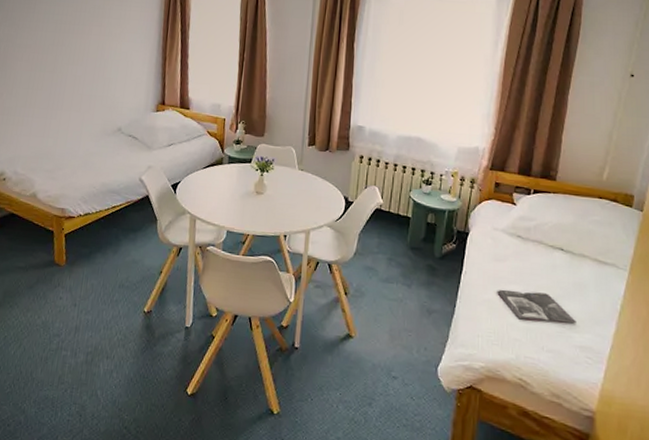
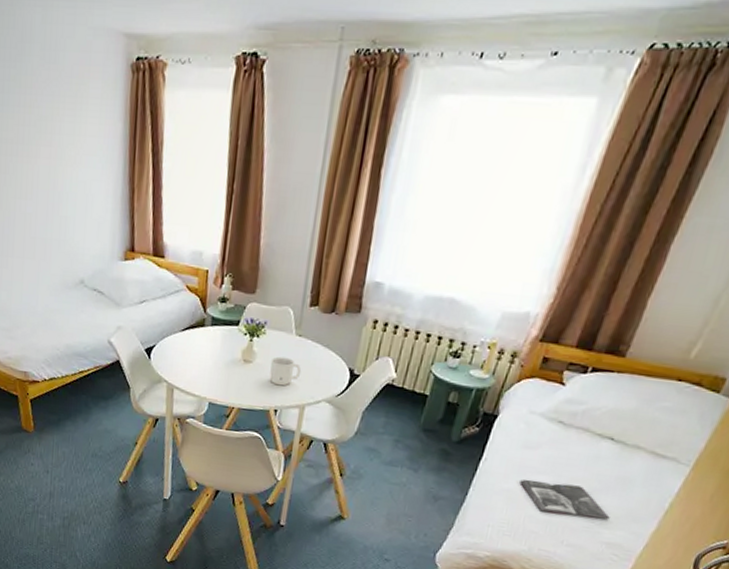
mug: none [278,188,305,214] -> present [269,356,302,386]

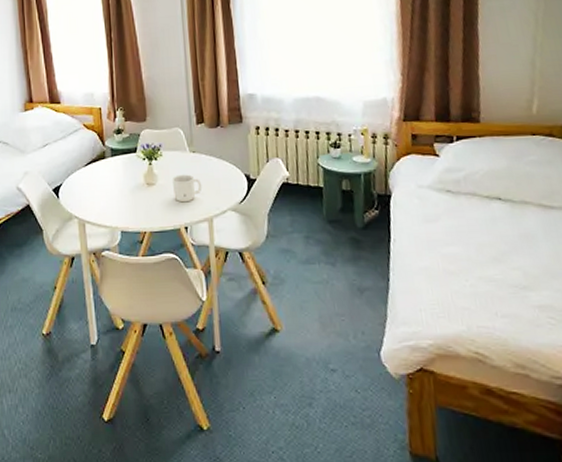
magazine: present [519,479,610,520] -> none [433,251,530,285]

